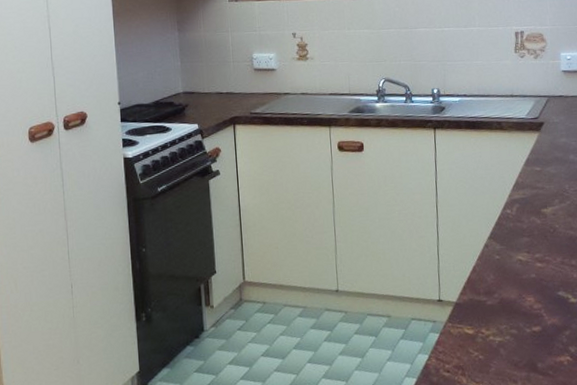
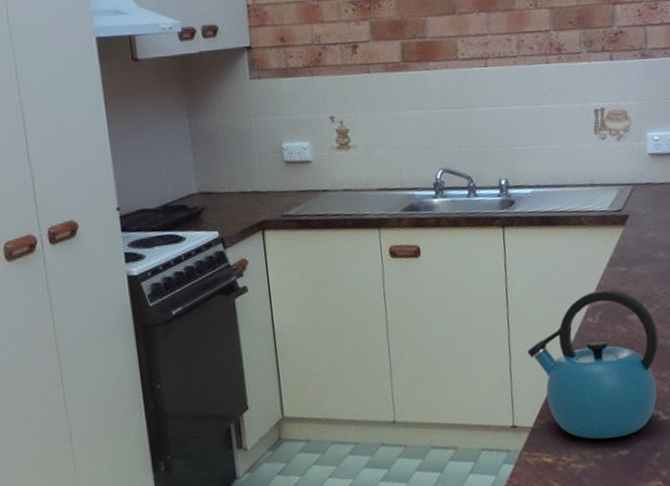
kettle: none [453,185,569,316] -> present [527,289,659,440]

